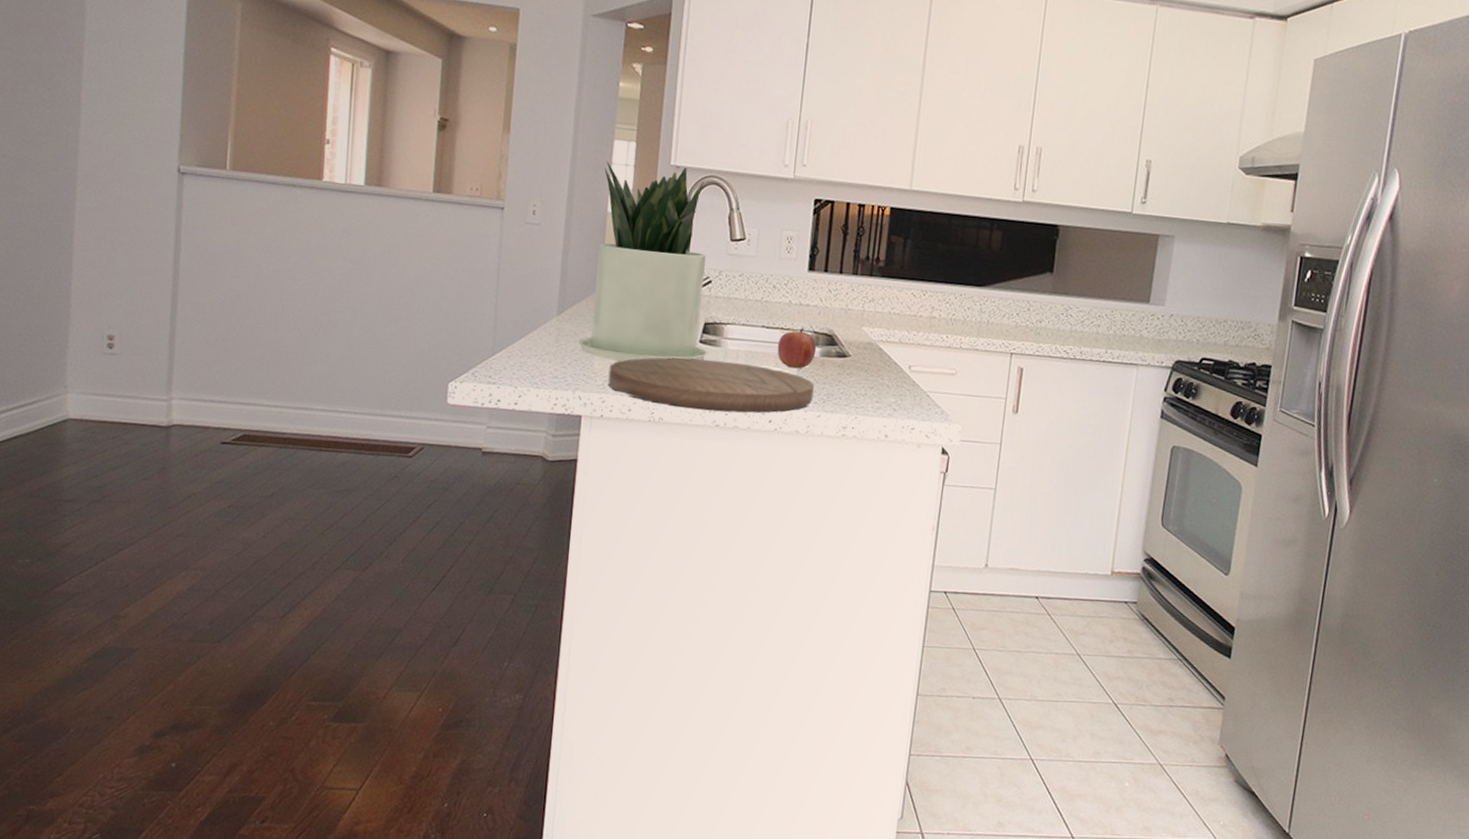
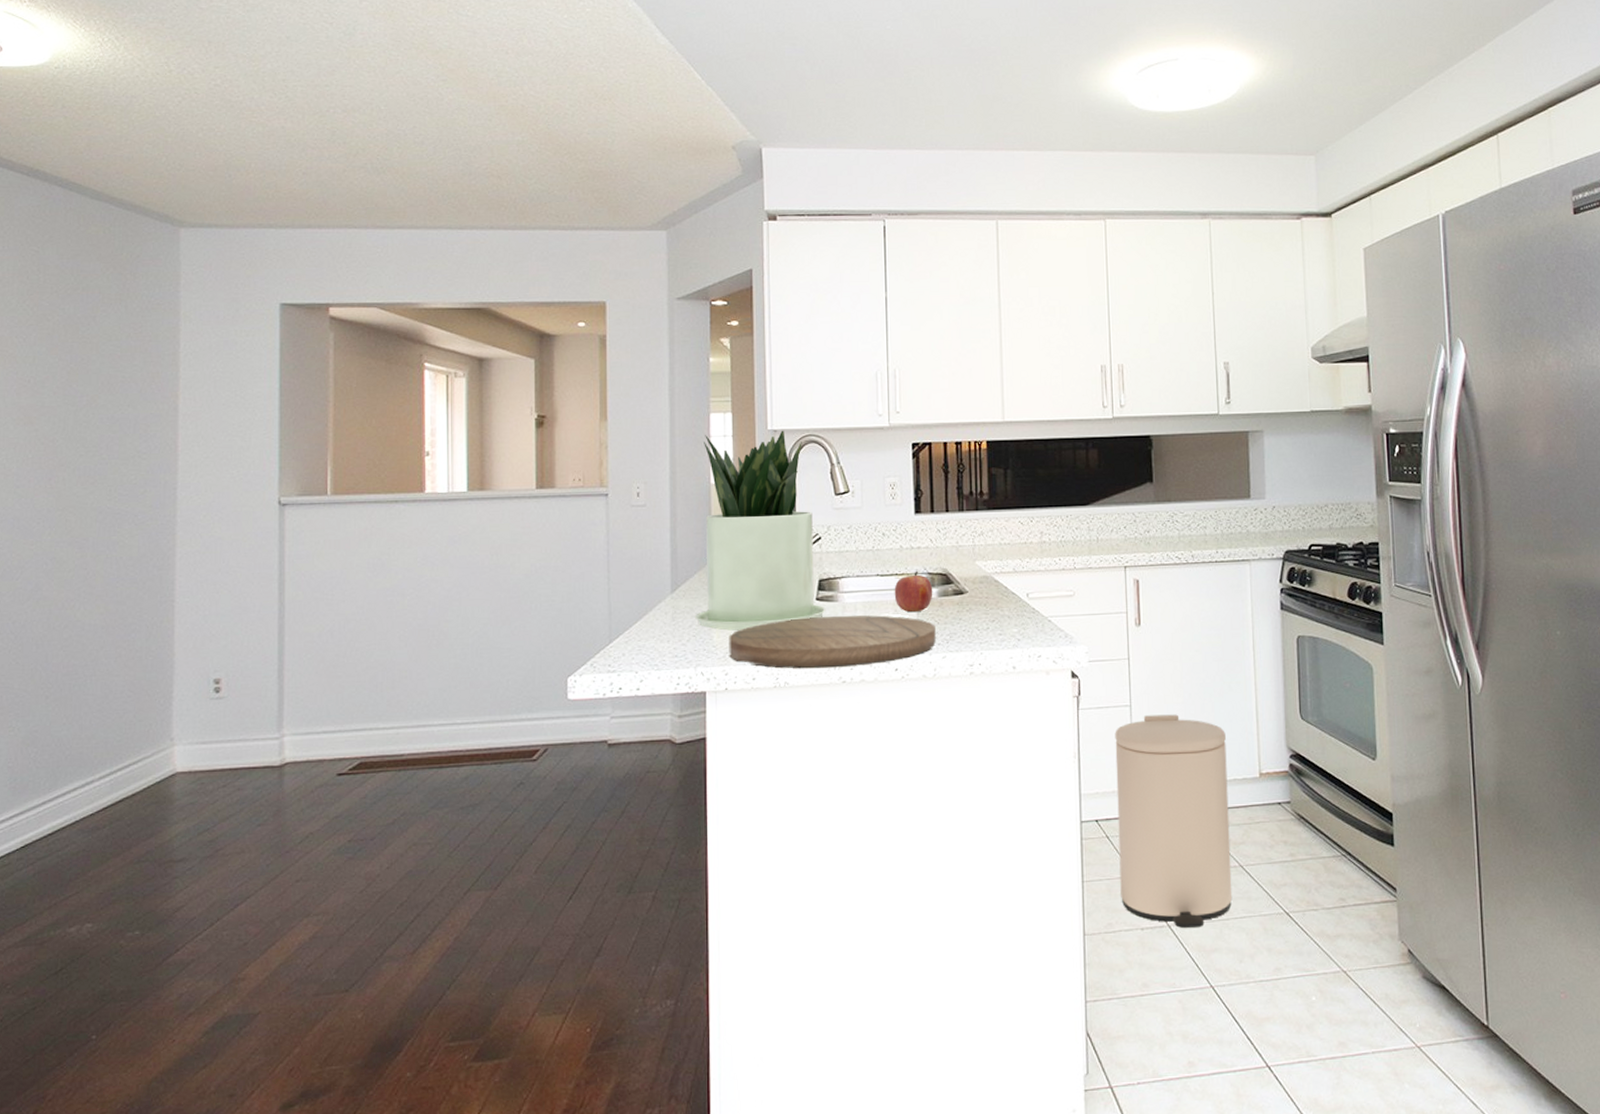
pedal bin: none [958,500,1085,705] -> present [1115,714,1233,929]

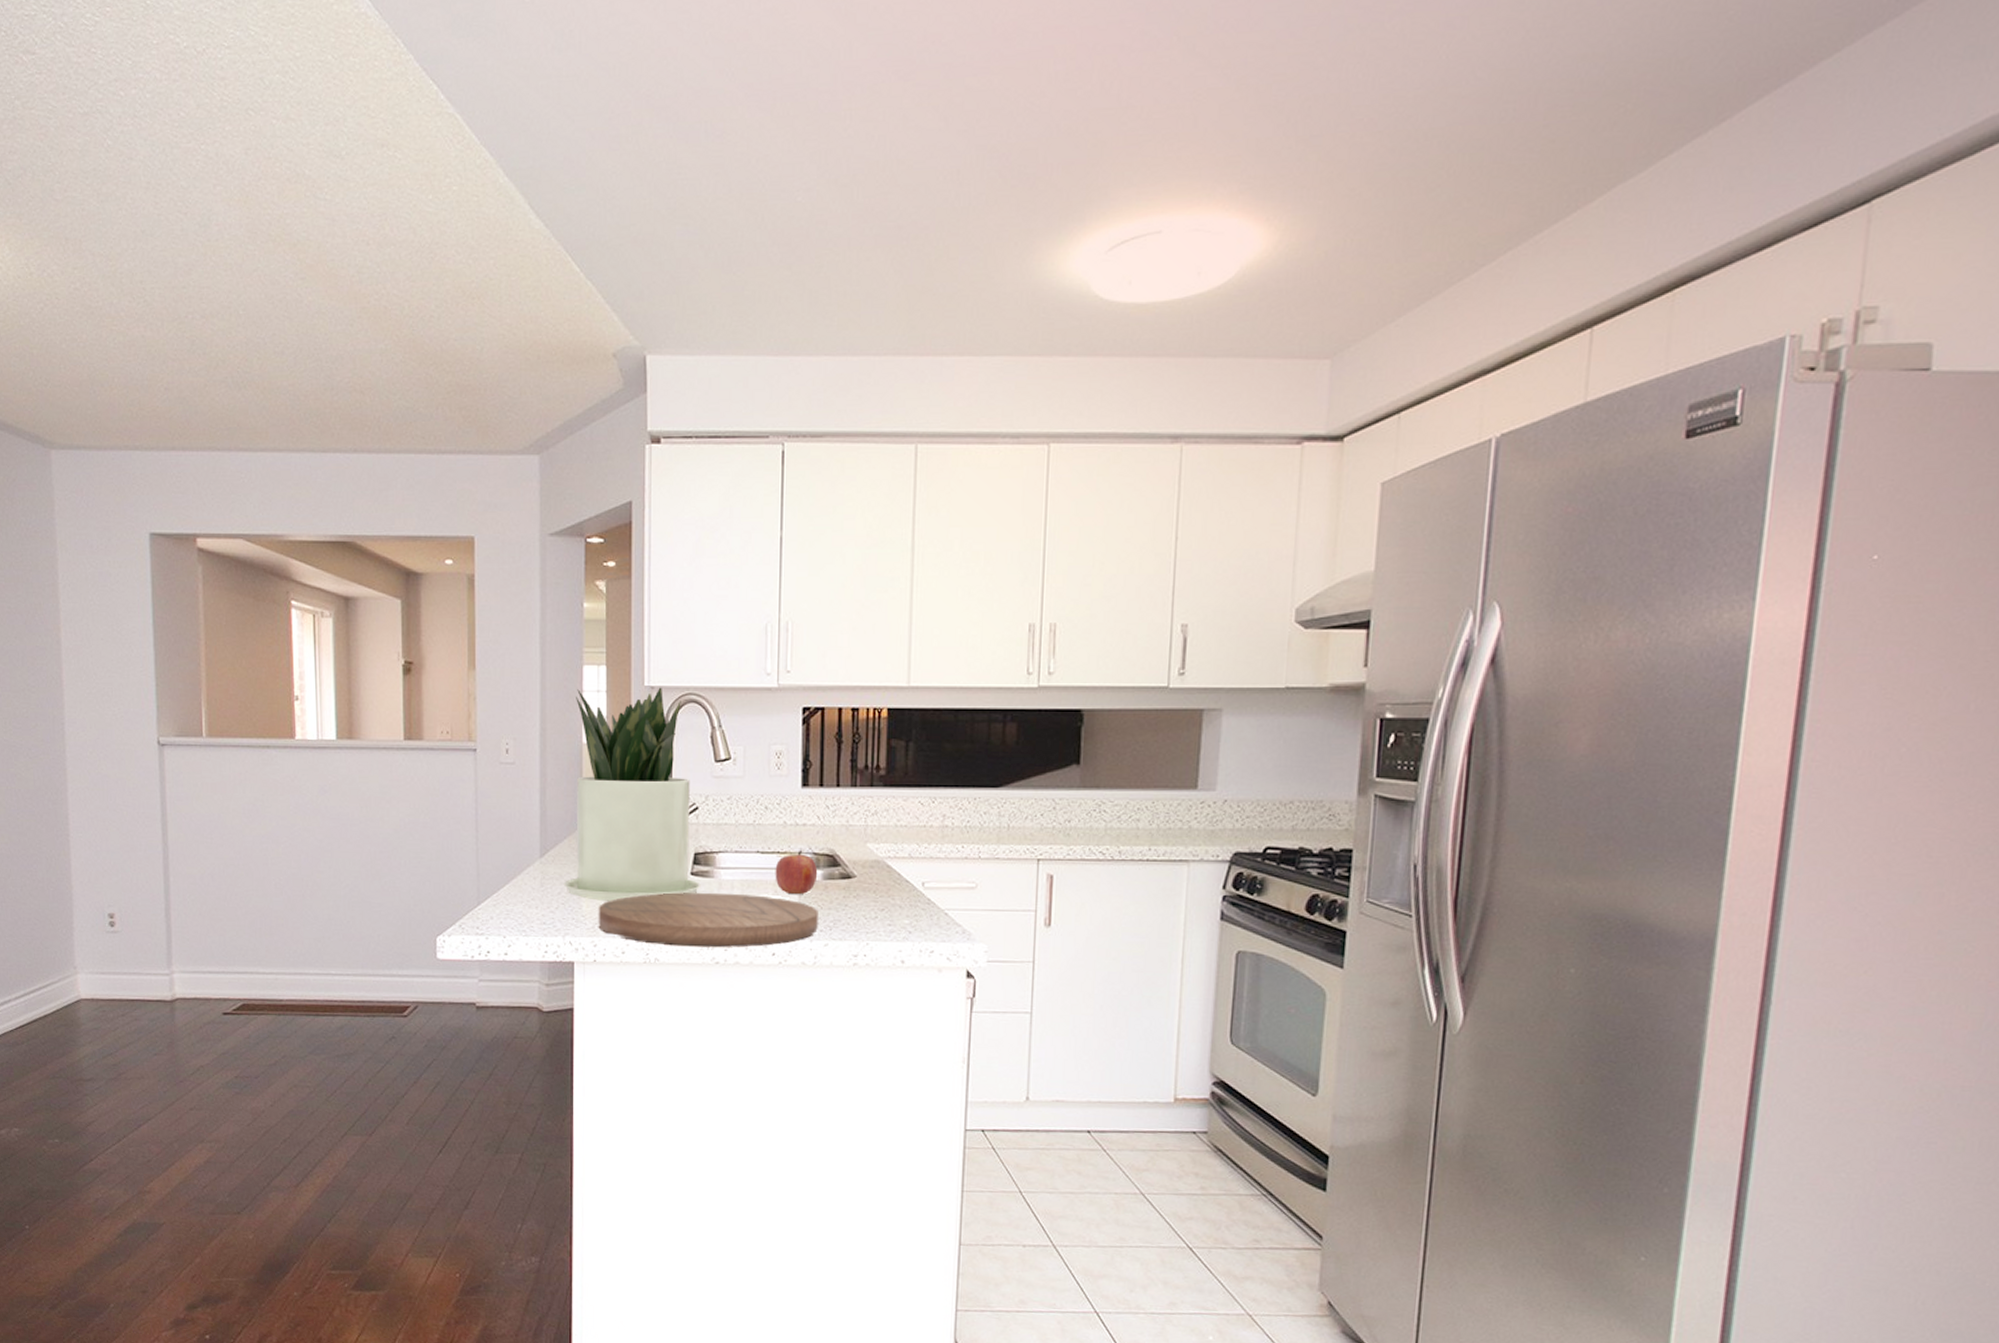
pedal bin: present [1115,714,1233,929] -> none [1003,1025,1139,1252]

